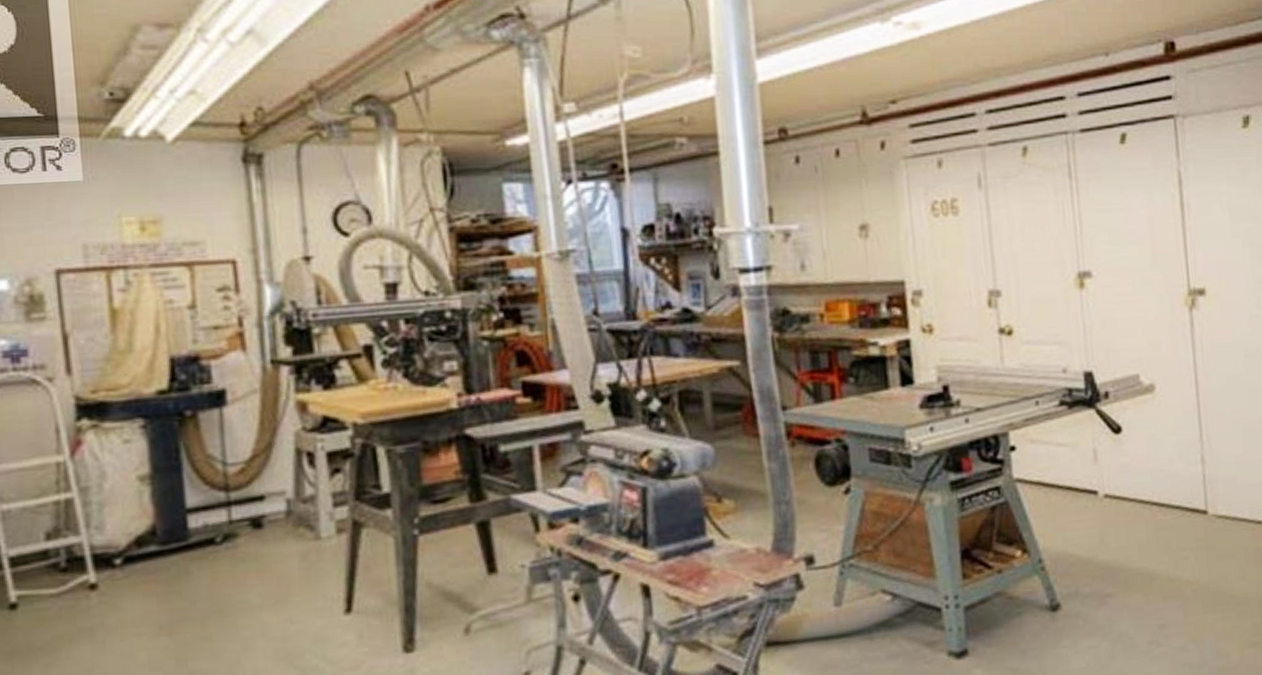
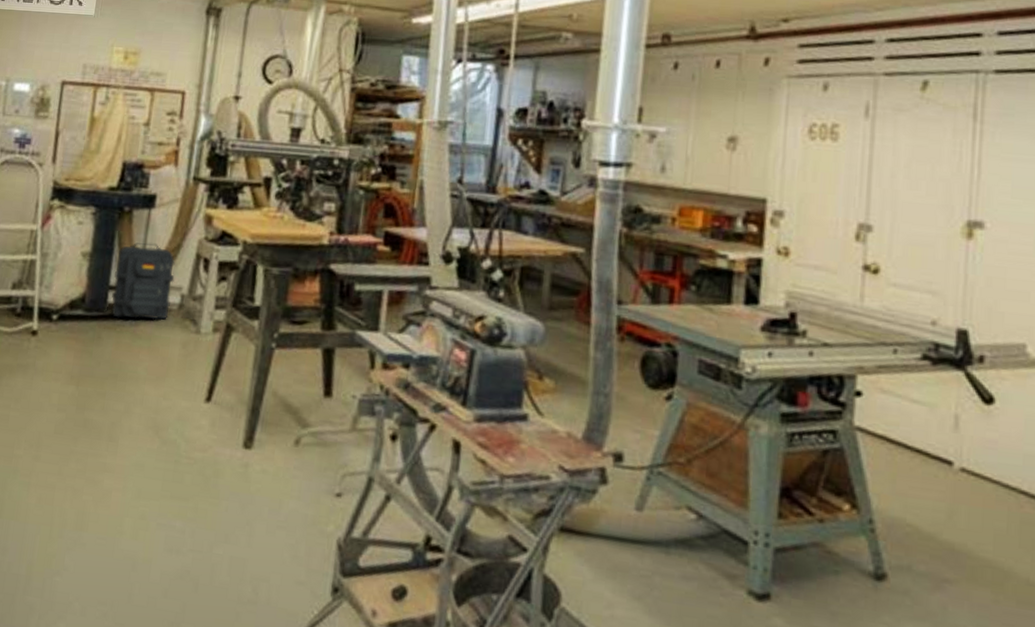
backpack: none [188,447,274,544] -> present [111,242,176,320]

